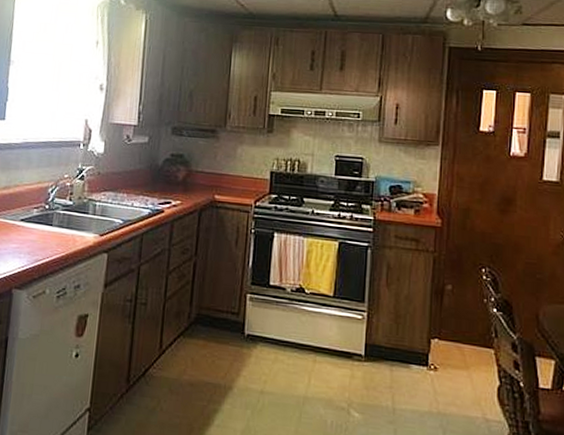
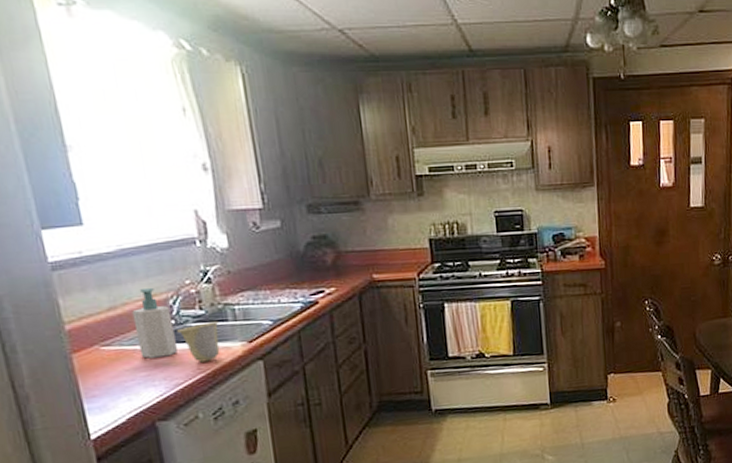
soap bottle: none [16,175,48,235] -> present [132,287,179,359]
cup: none [48,212,82,246] -> present [177,321,220,363]

